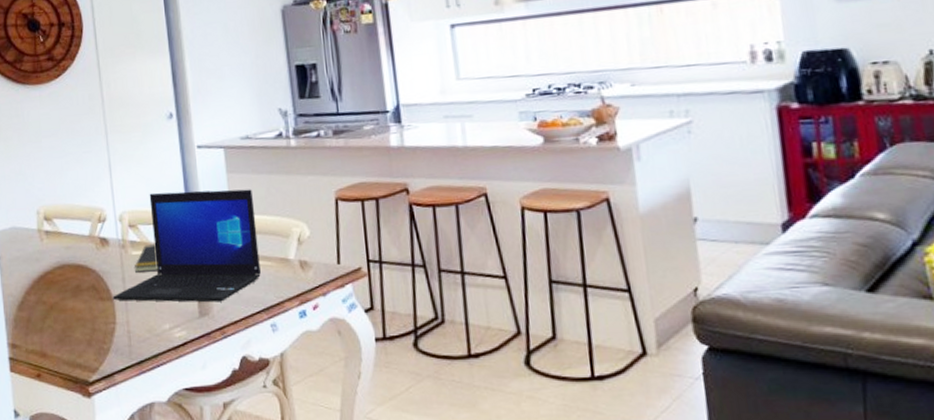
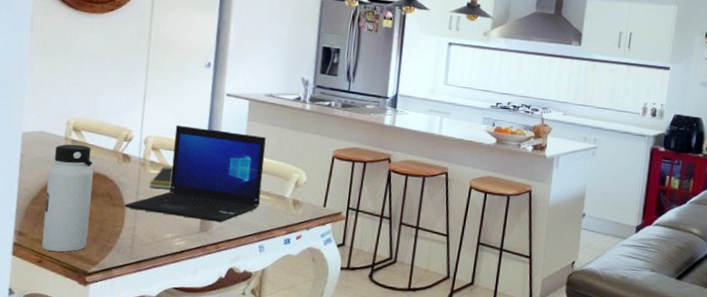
water bottle: none [28,234,82,363] -> present [41,144,94,252]

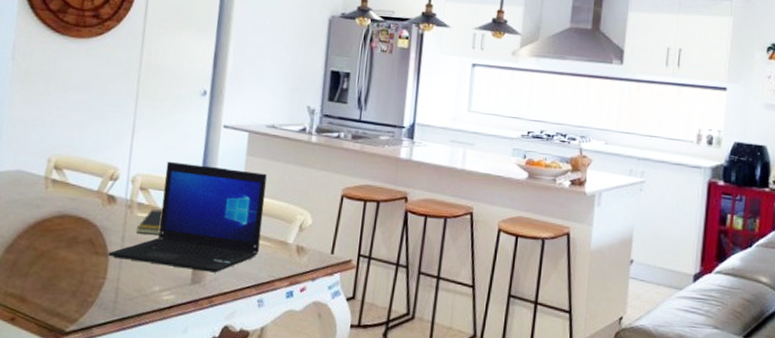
water bottle: present [41,144,94,252] -> none [15,184,75,308]

